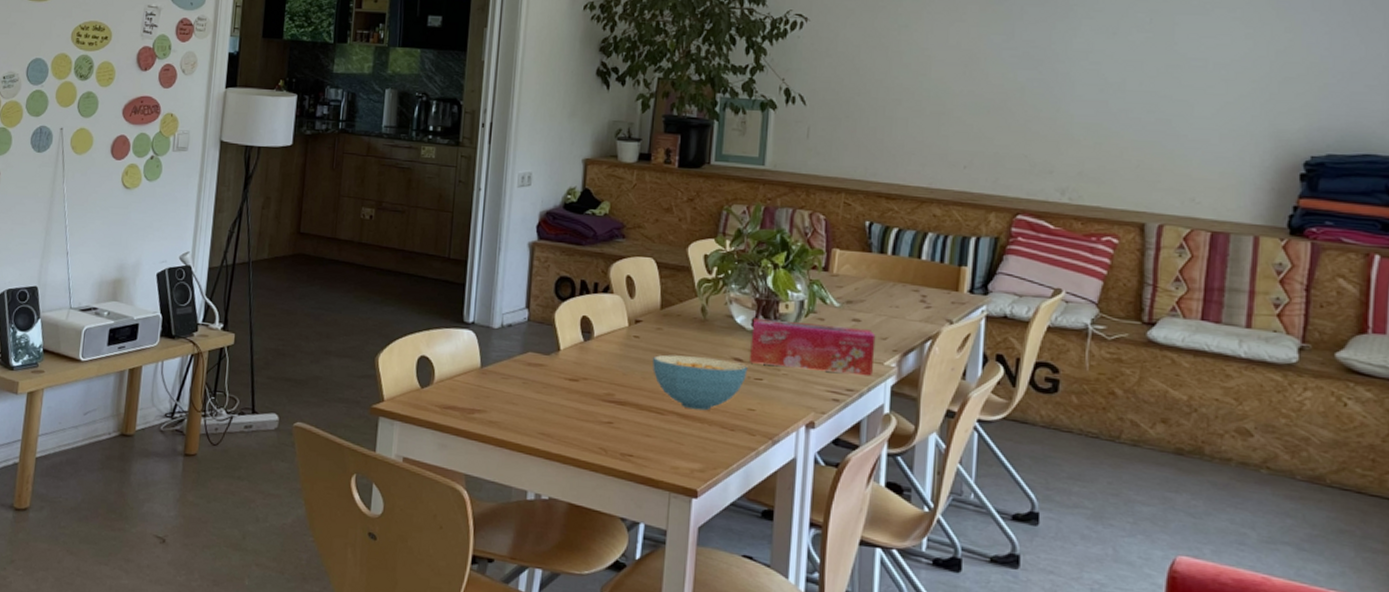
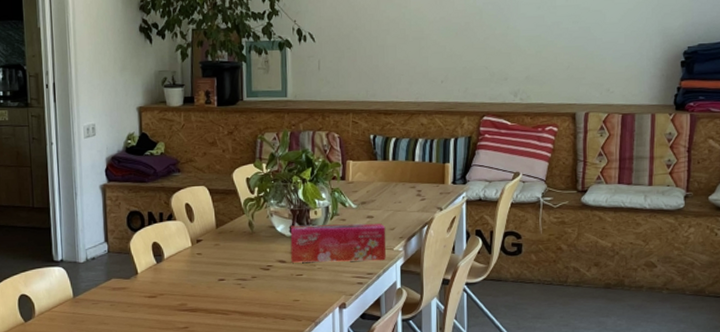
cereal bowl: present [652,354,748,411] -> none [214,263,290,307]

